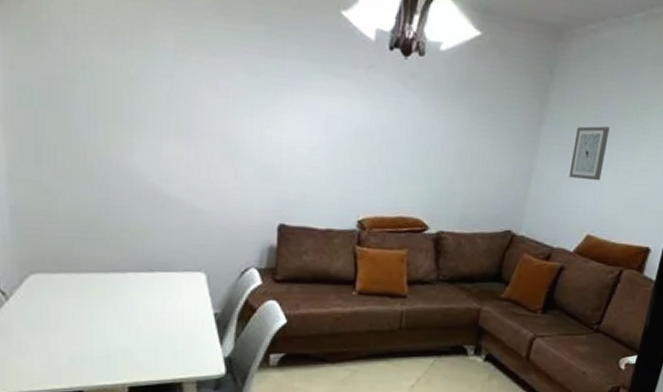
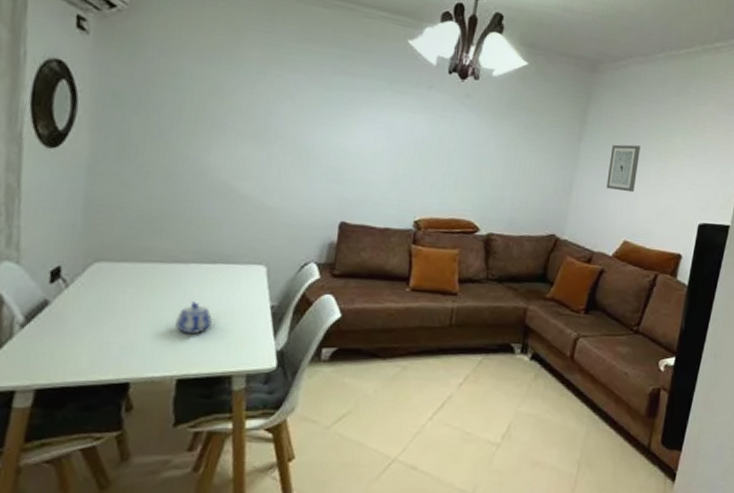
teapot: none [120,311,156,344] -> present [175,301,212,335]

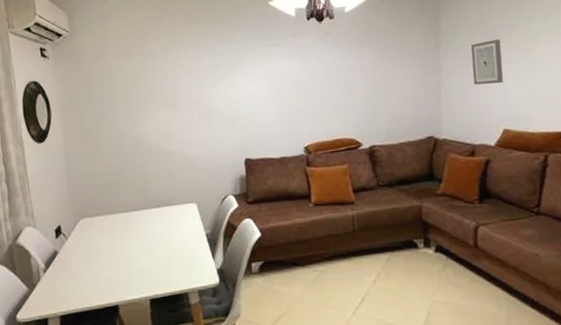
teapot: present [175,301,212,335] -> none [141,238,166,264]

